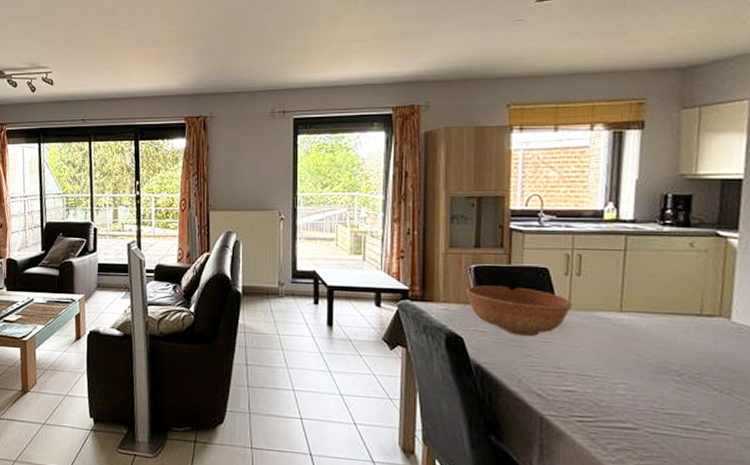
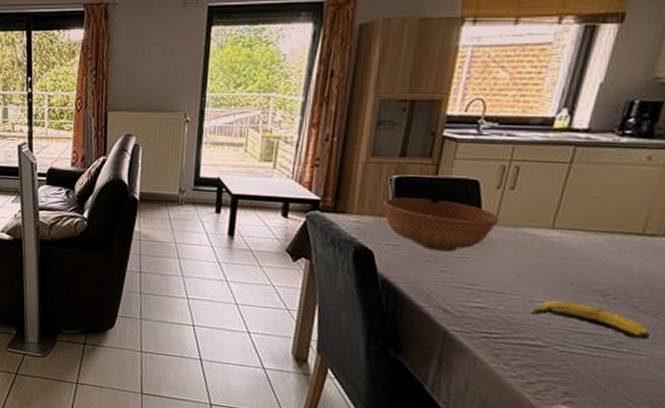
banana: none [617,381,730,419] -> present [530,300,650,340]

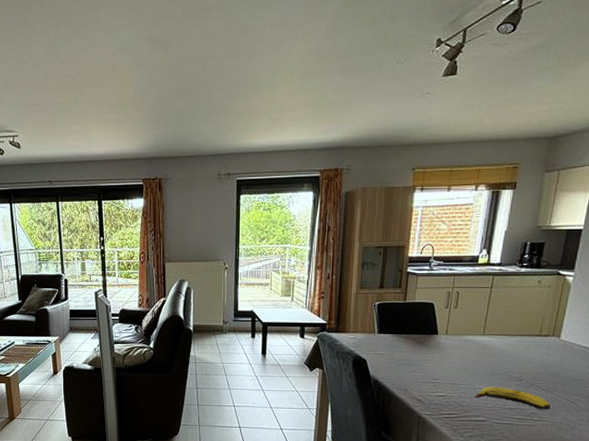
bowl: present [382,197,499,252] -> none [370,318,449,357]

